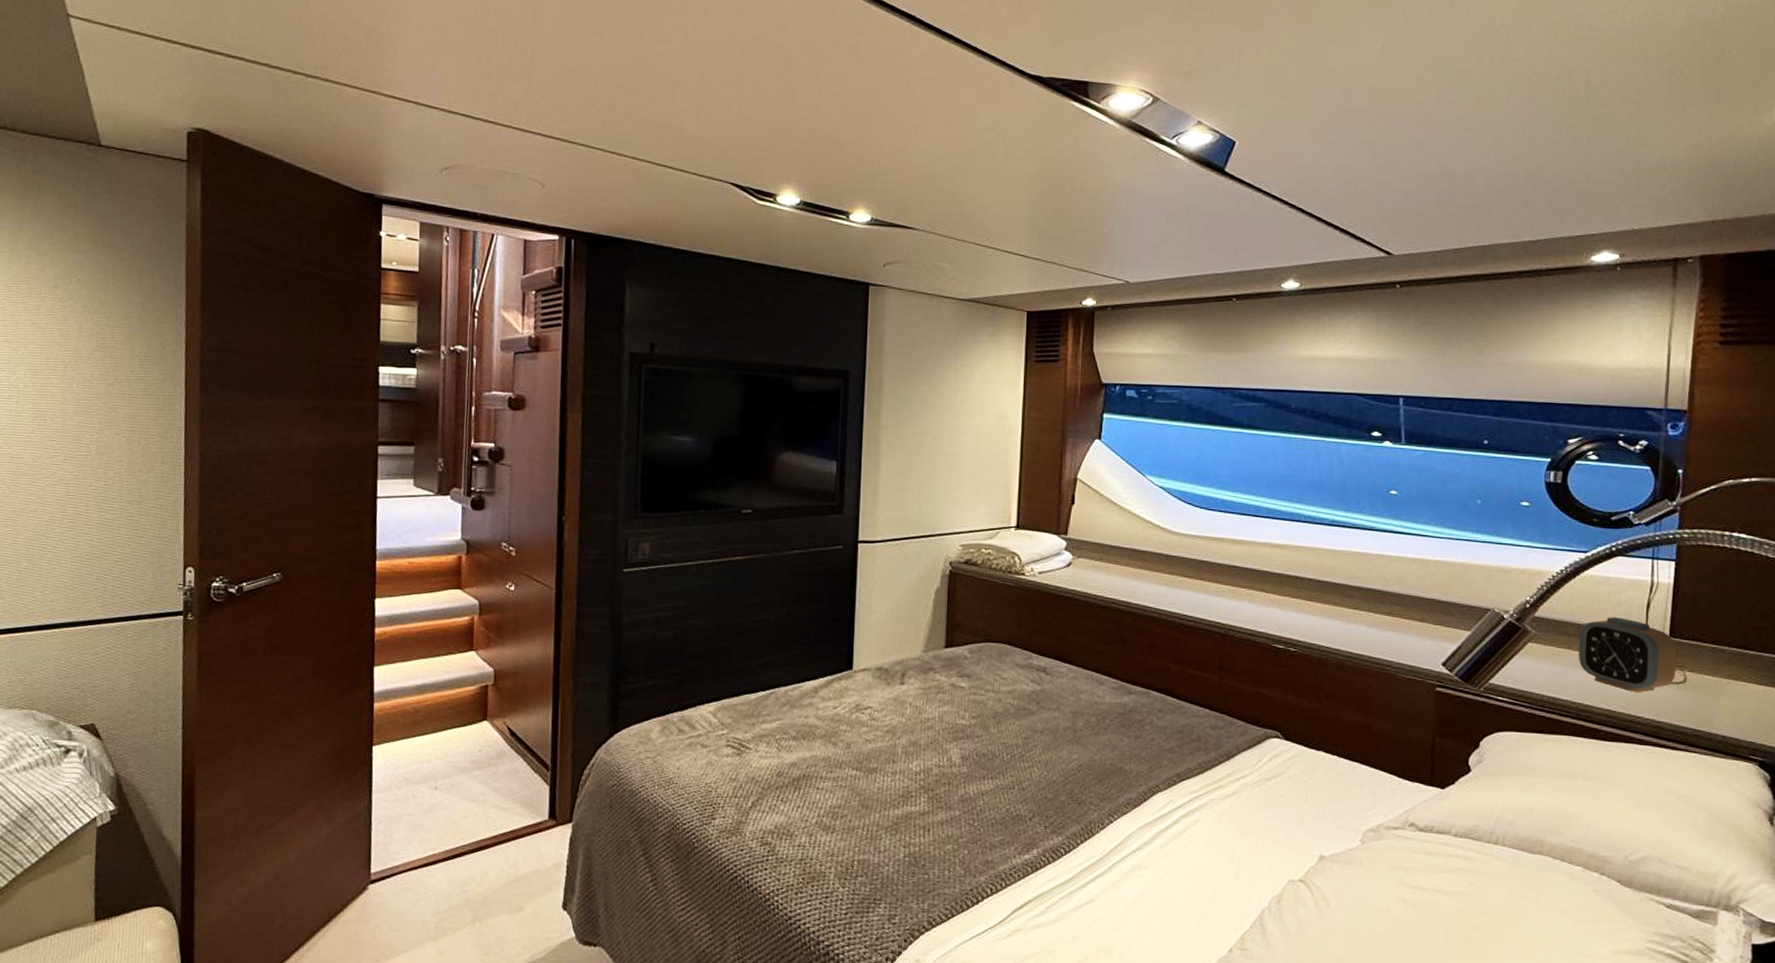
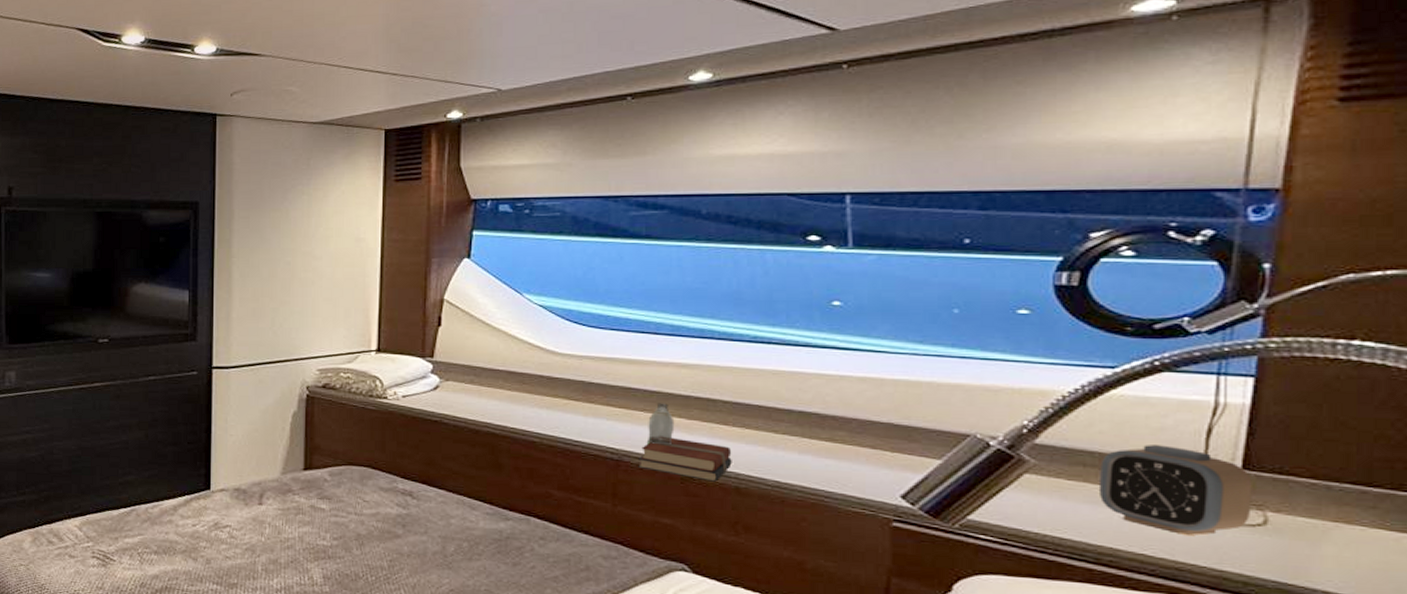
books: none [1241,613,1315,654] -> present [638,437,732,482]
bottle: none [1247,580,1270,620] -> present [646,403,675,446]

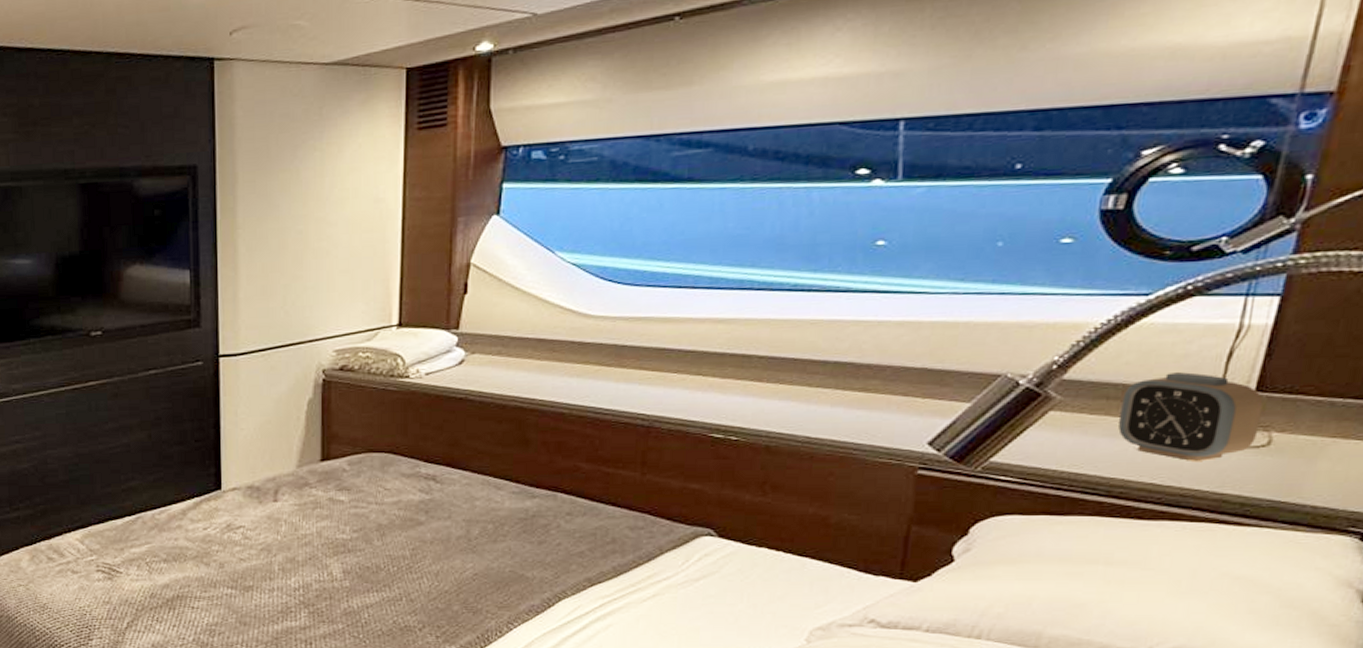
books: present [638,437,732,482] -> none [669,398,765,442]
bottle: present [646,403,675,446] -> none [678,362,708,408]

